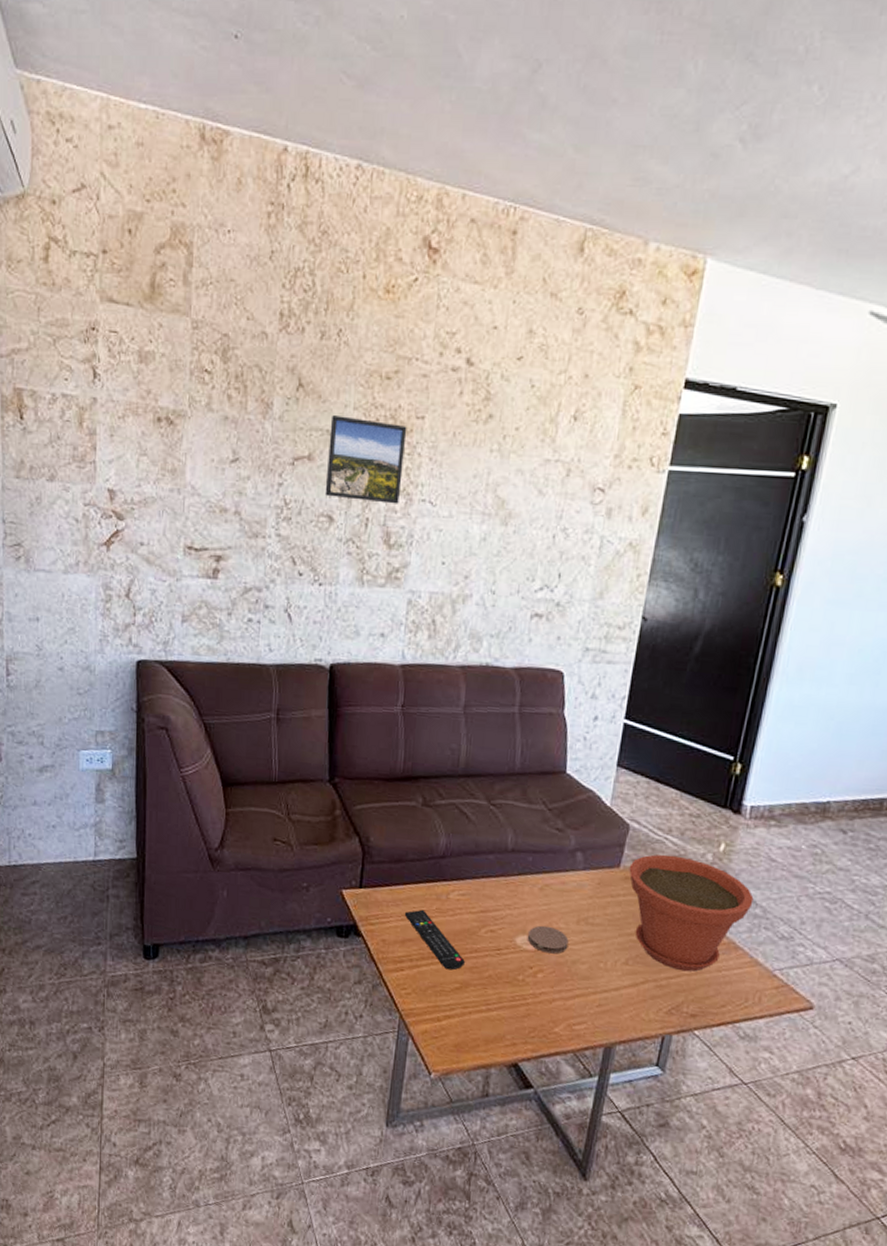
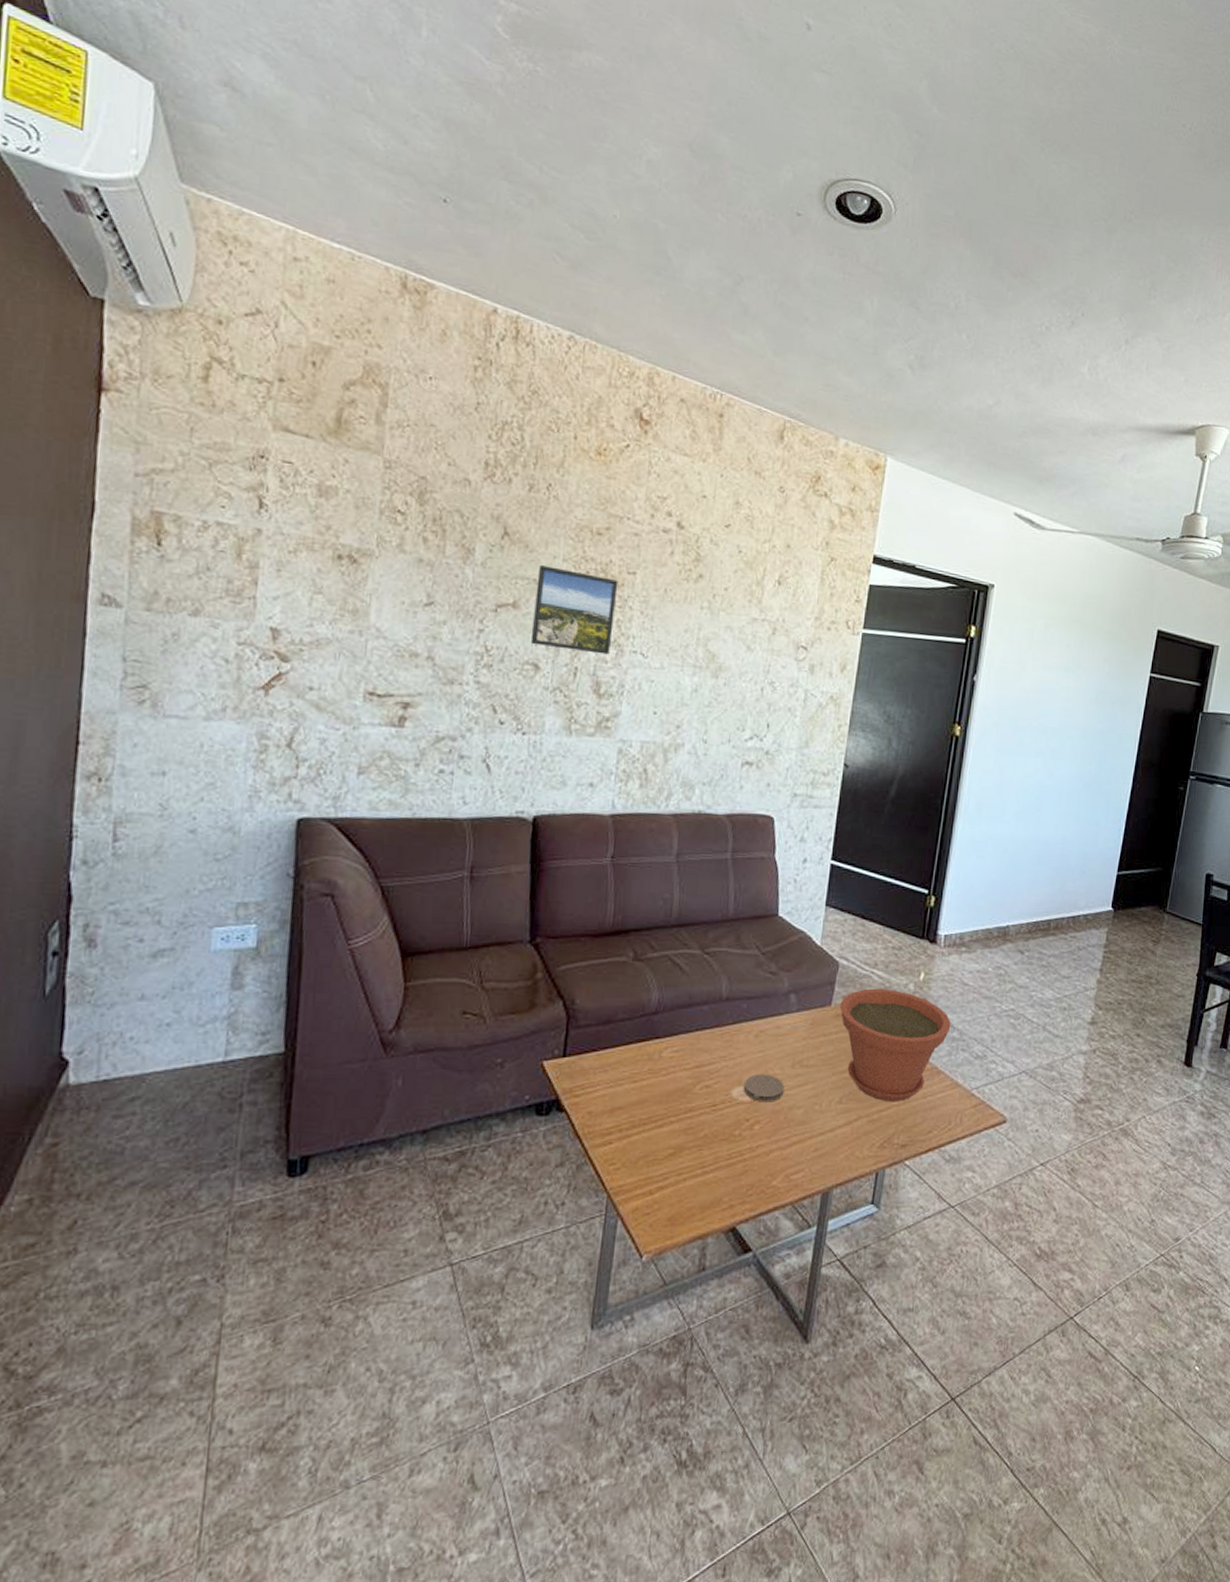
remote control: present [404,909,465,971] -> none [613,1072,679,1135]

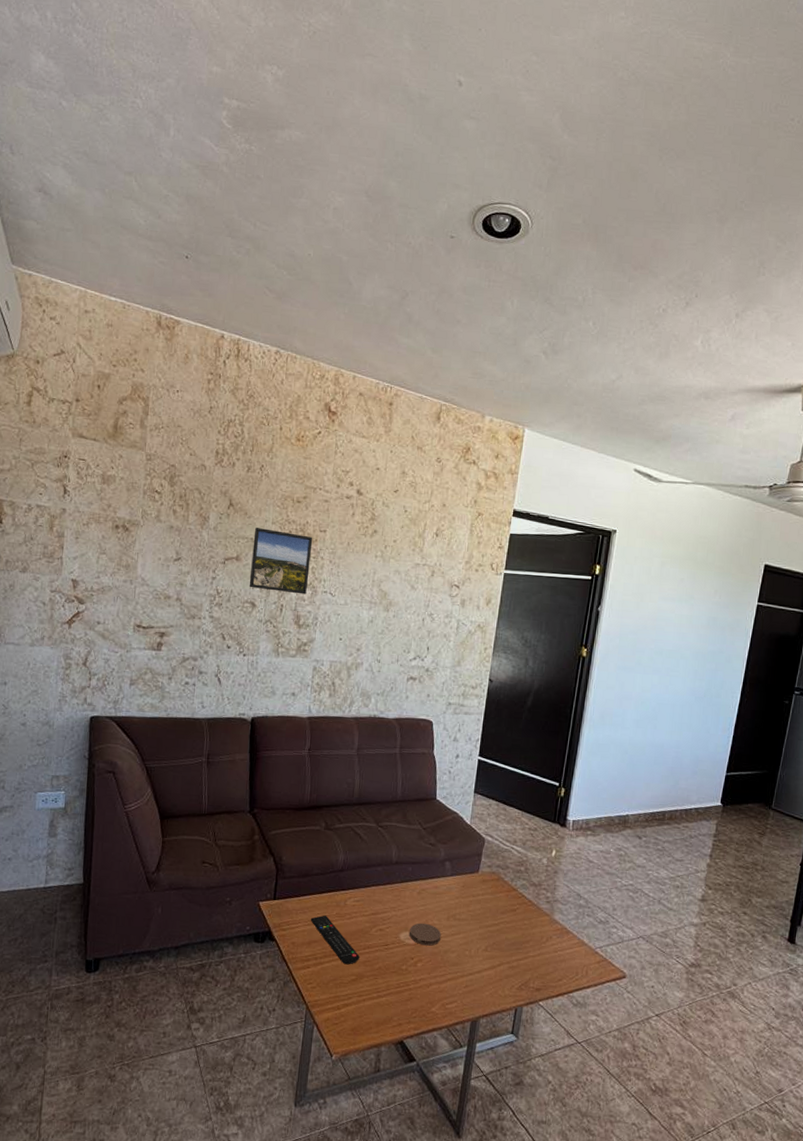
remote control: none [613,1072,679,1135] -> present [310,915,359,965]
plant pot: present [840,988,951,1103] -> none [485,860,578,954]

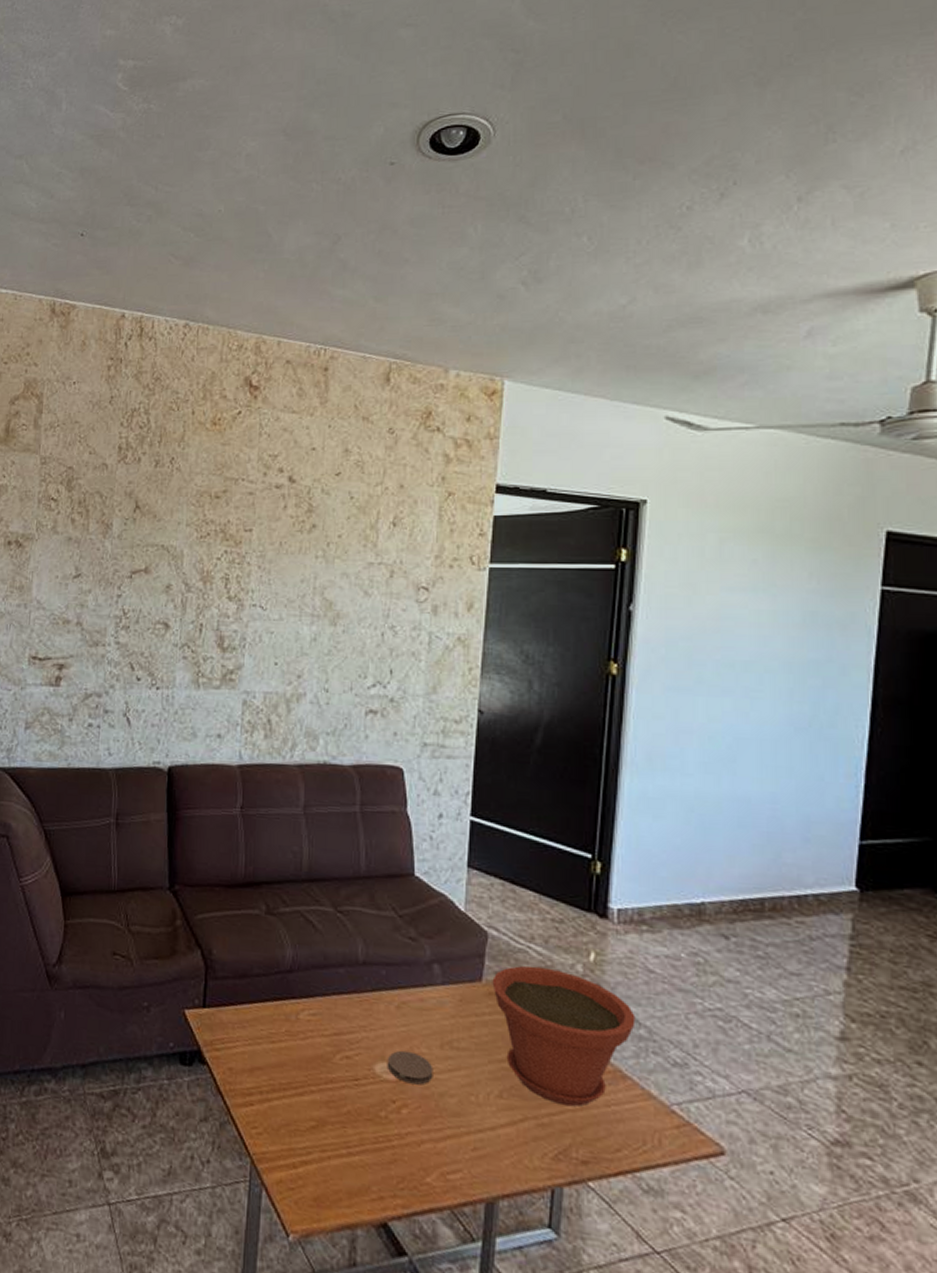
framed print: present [249,528,313,595] -> none [160,532,236,610]
remote control: present [310,915,359,965] -> none [251,1032,320,1105]
plant pot: none [485,860,578,954] -> present [492,965,636,1107]

